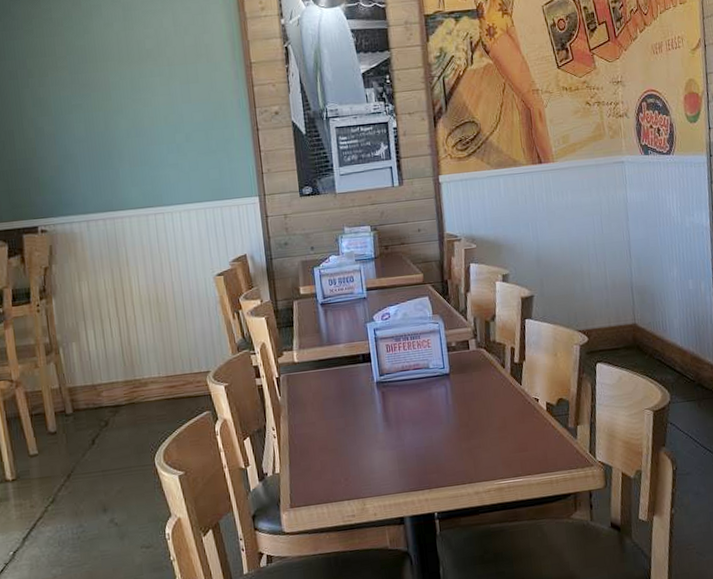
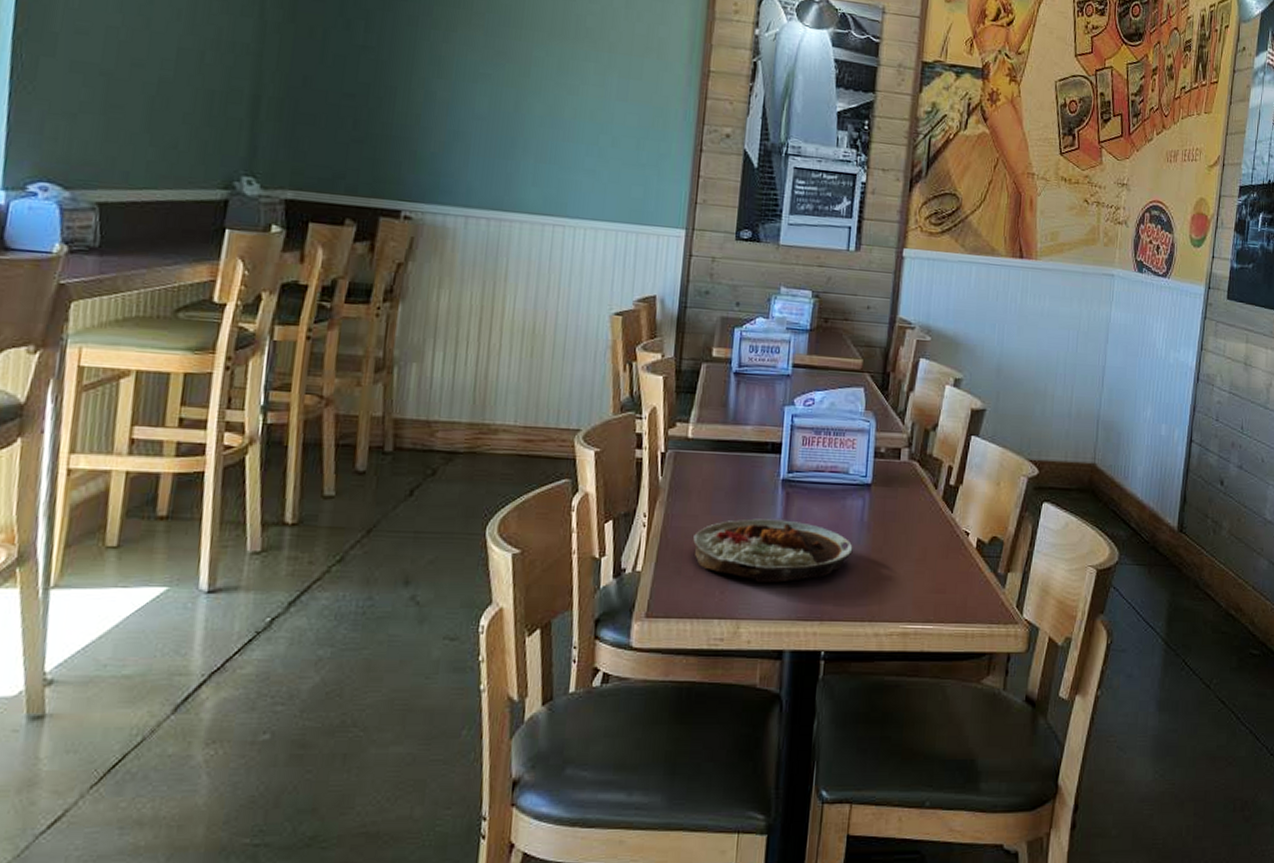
plate: none [315,413,445,467] -> present [693,518,853,583]

